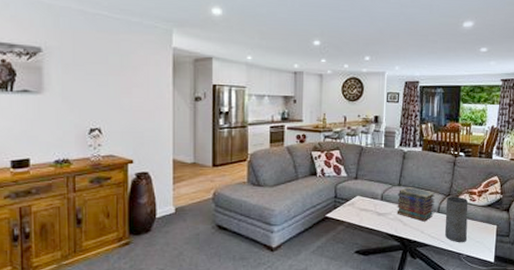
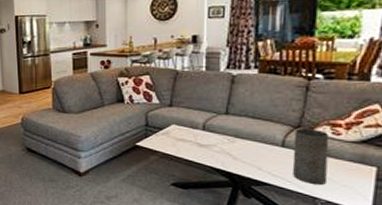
book stack: present [396,186,435,222] -> none [223,115,277,157]

